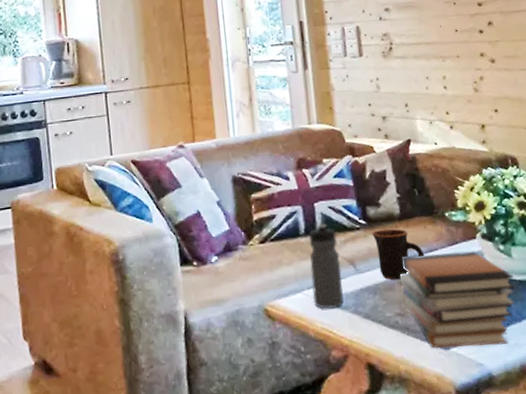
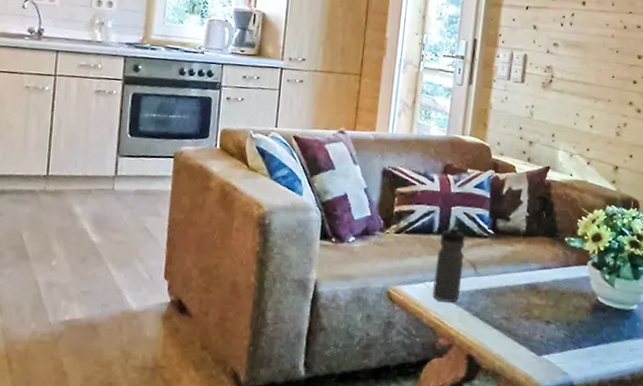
mug: present [372,229,425,280] -> none [496,242,539,288]
book stack: present [400,250,515,349] -> none [512,268,612,361]

